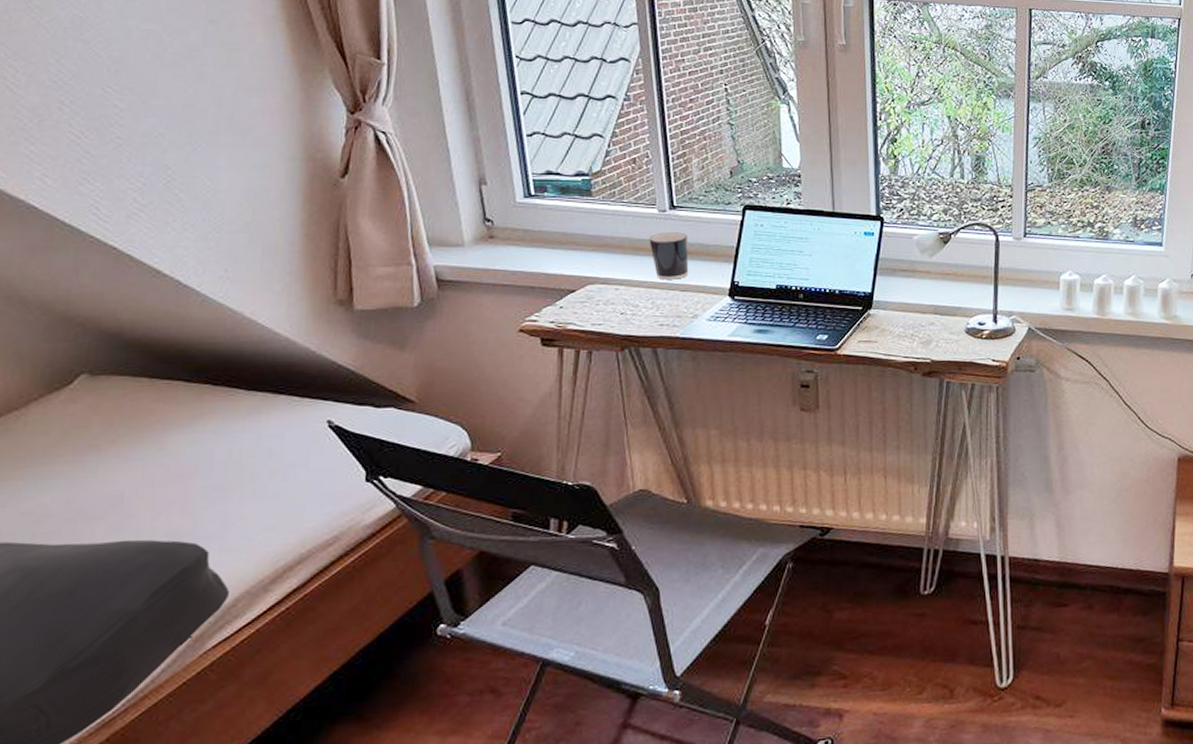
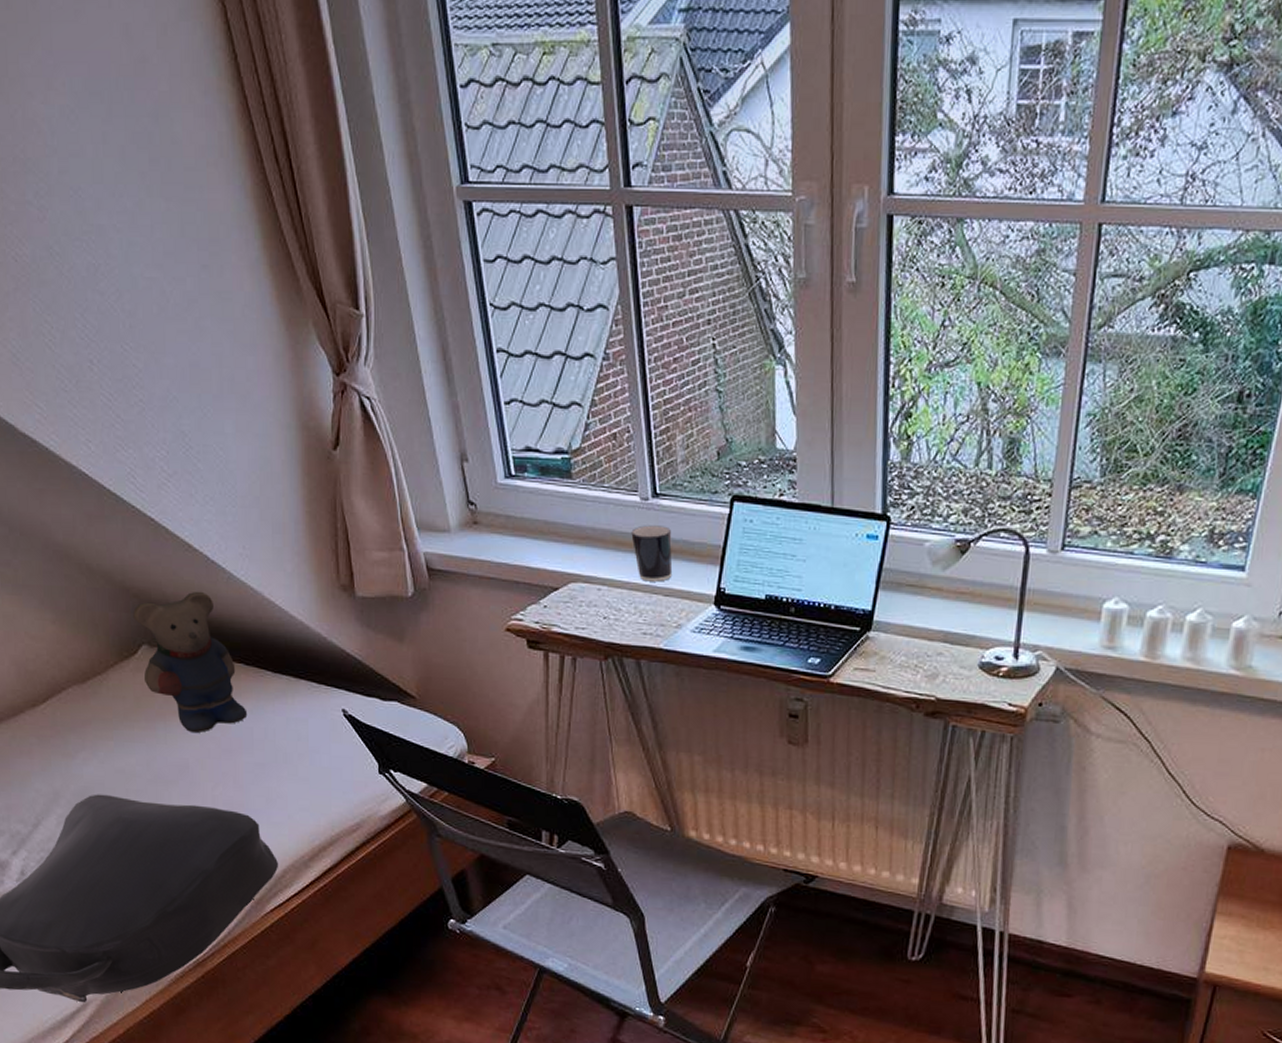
teddy bear: none [73,315,209,461] -> present [133,591,248,733]

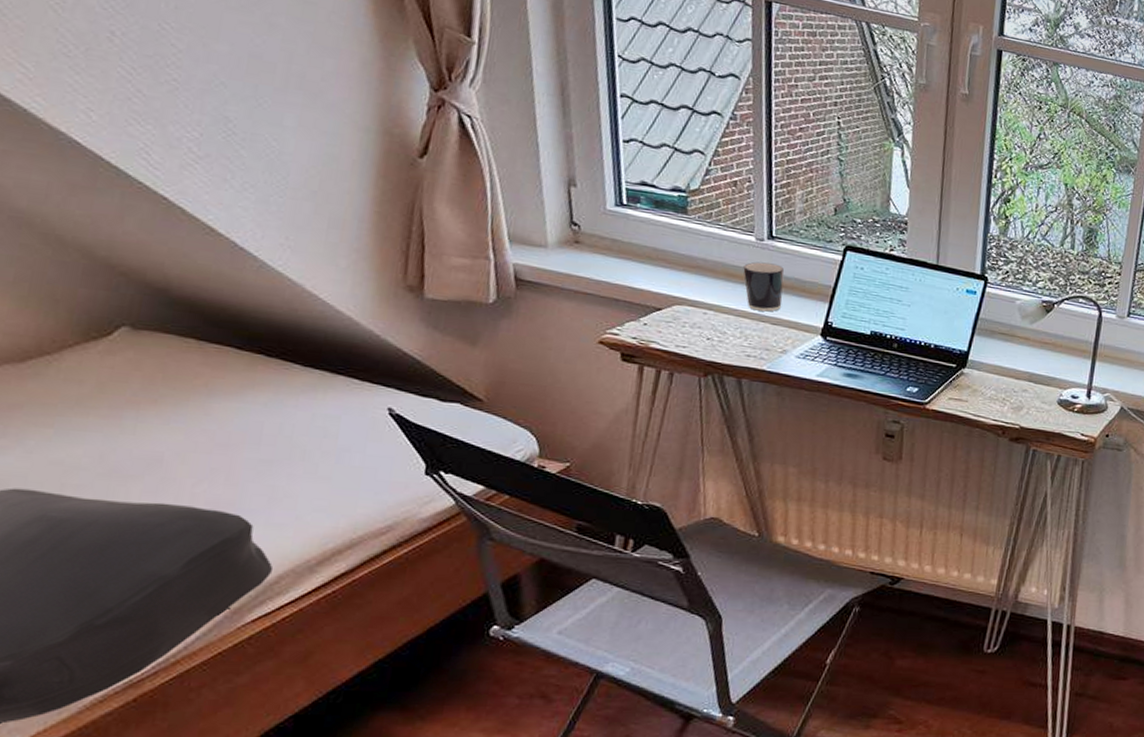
teddy bear: present [133,591,248,733] -> none [114,276,260,424]

